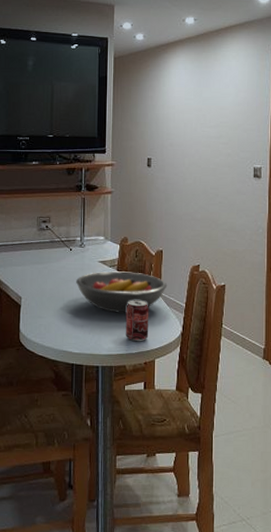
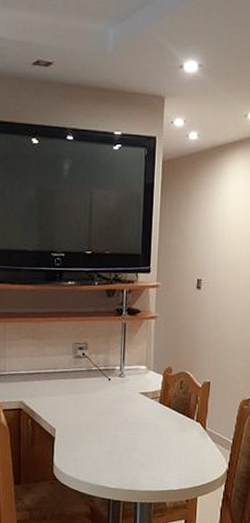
fruit bowl: present [76,271,168,313] -> none [114,403,214,448]
beverage can: present [125,300,149,342] -> none [166,434,193,479]

